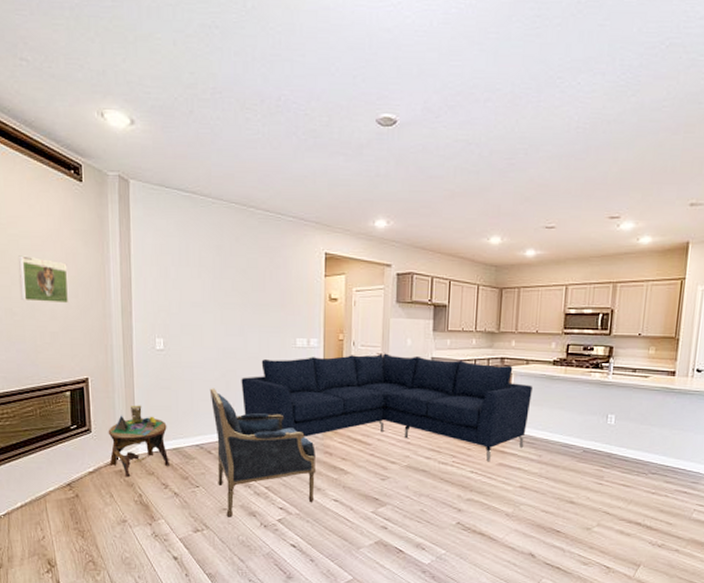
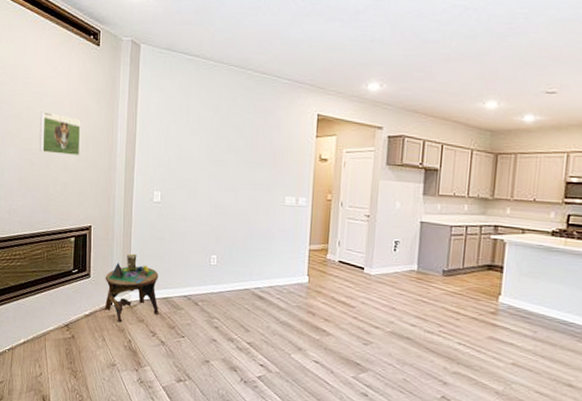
armchair: present [209,388,317,517] -> none [200,241,299,370]
sofa: present [241,353,534,462] -> none [230,215,529,335]

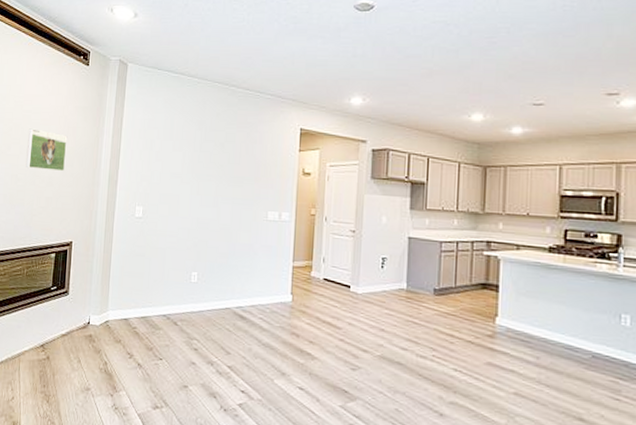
side table: present [104,253,159,323] -> none [81,270,138,344]

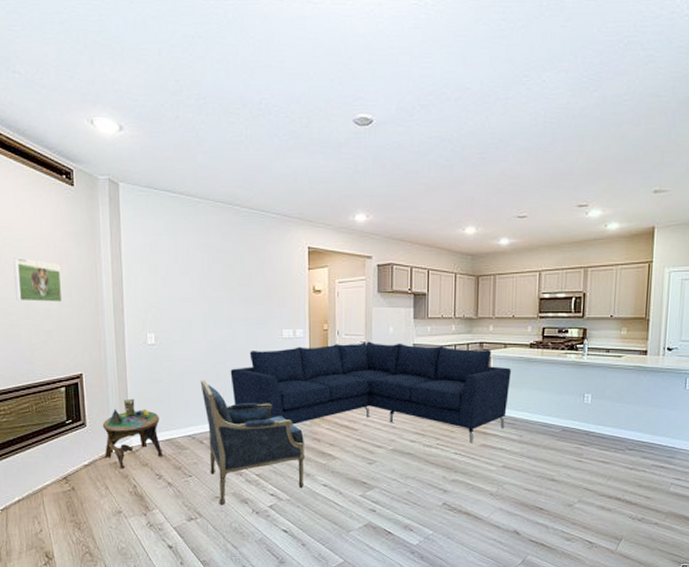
side table: none [81,270,138,344] -> present [102,398,163,469]
armchair: none [180,257,282,396] -> present [200,380,306,505]
sofa: none [211,230,526,360] -> present [230,341,512,443]

